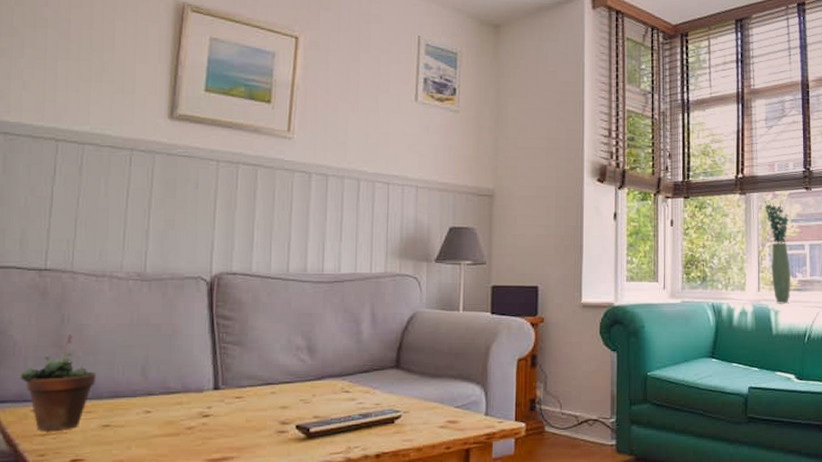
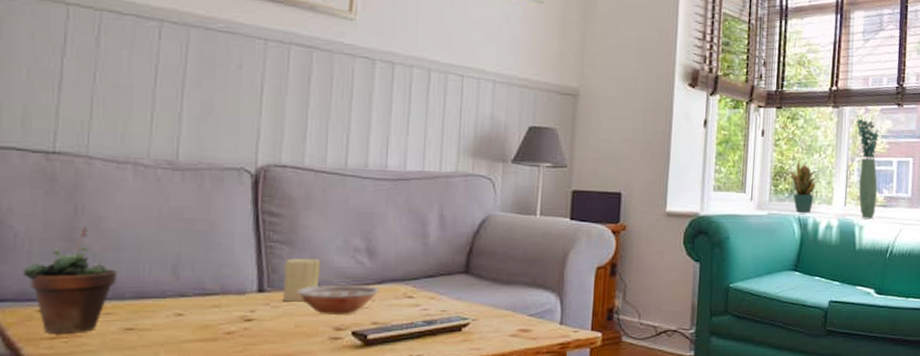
candle: none [235,358,267,398] -> present [283,259,321,302]
bowl: none [248,381,320,409] -> present [297,284,380,314]
potted plant: none [700,248,730,300] -> present [789,161,819,214]

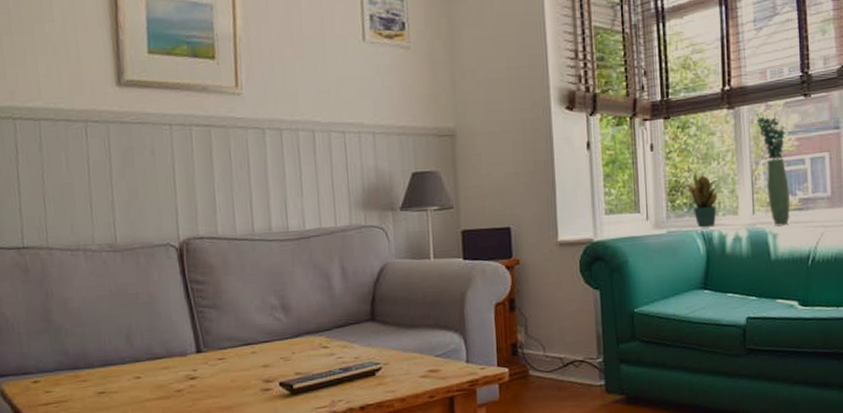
succulent plant: present [22,225,118,334] -> none [16,307,86,401]
candle: present [283,259,321,302] -> none [214,319,246,360]
bowl: present [297,284,380,314] -> none [229,339,298,369]

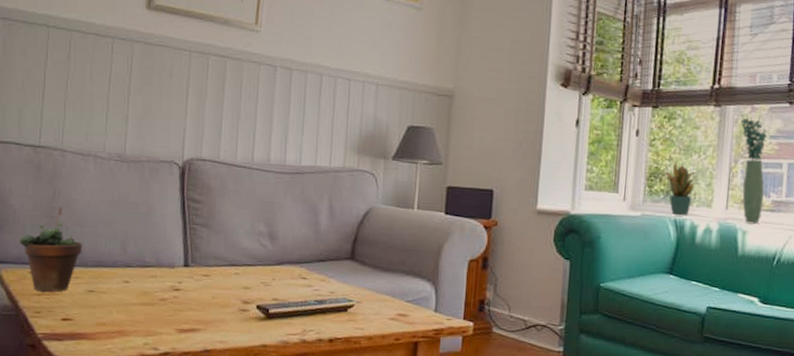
succulent plant: none [16,307,86,401] -> present [19,206,83,292]

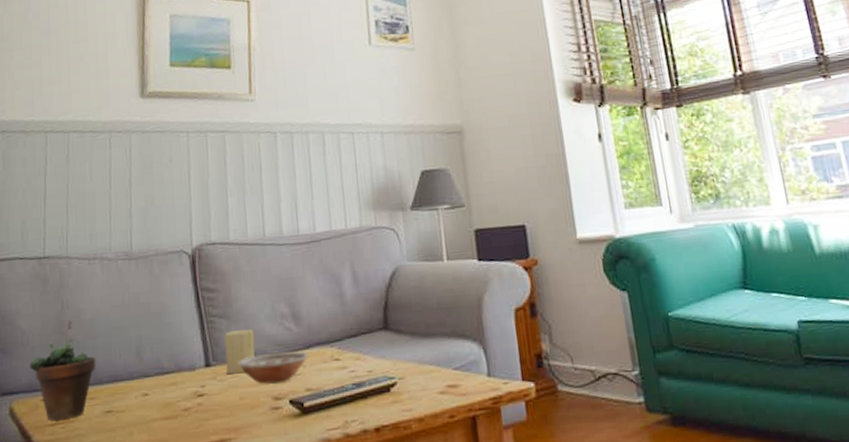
candle: none [203,239,232,277] -> present [224,329,255,375]
bowl: none [214,263,279,290] -> present [238,351,309,384]
potted plant: present [664,161,698,216] -> none [708,160,747,221]
vase: present [740,115,767,224] -> none [774,96,830,215]

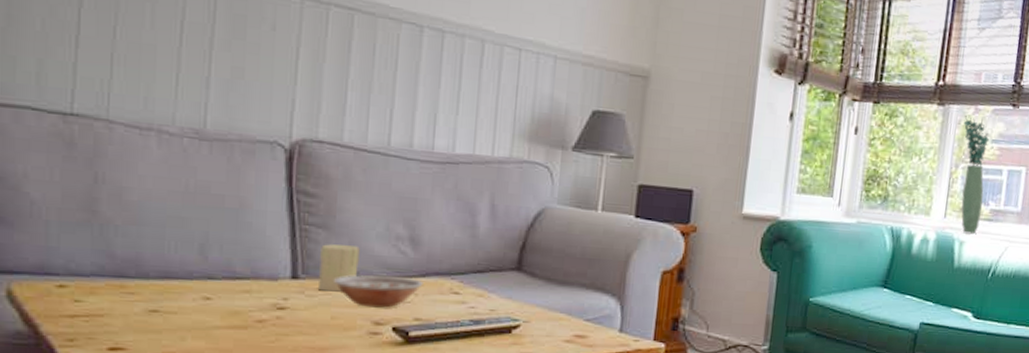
succulent plant: present [29,319,96,421] -> none [39,196,141,312]
vase: none [774,96,830,215] -> present [961,116,989,234]

